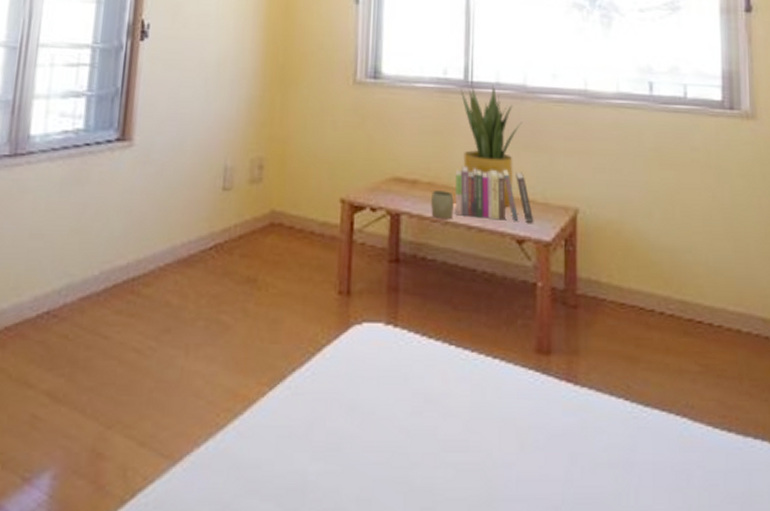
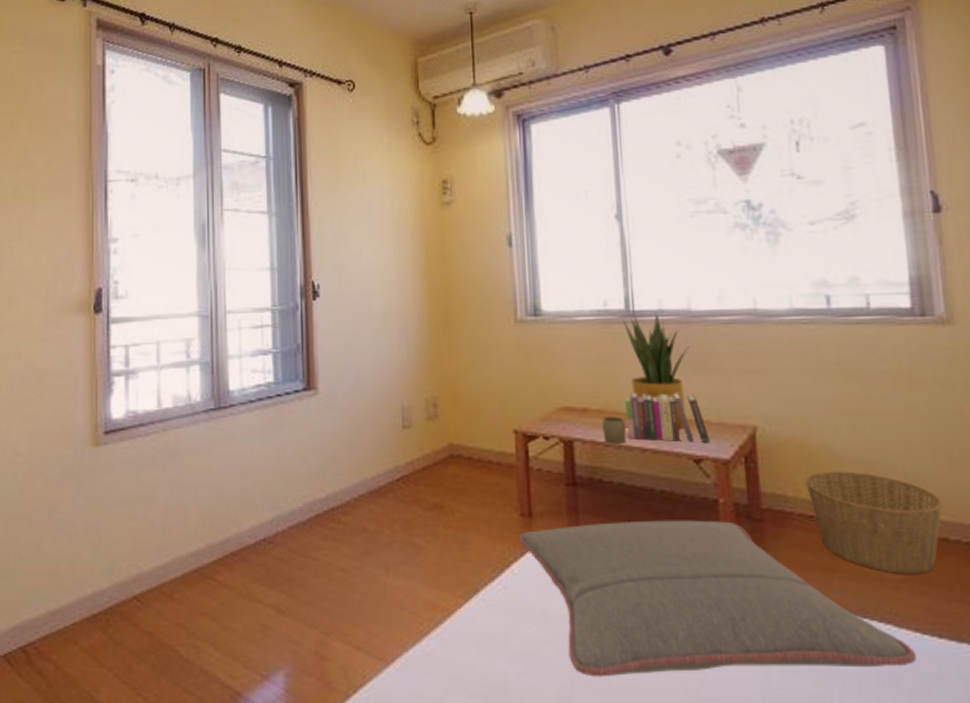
pillow: none [333,303,708,476] -> present [518,520,917,677]
basket: none [619,258,738,365] -> present [805,471,943,574]

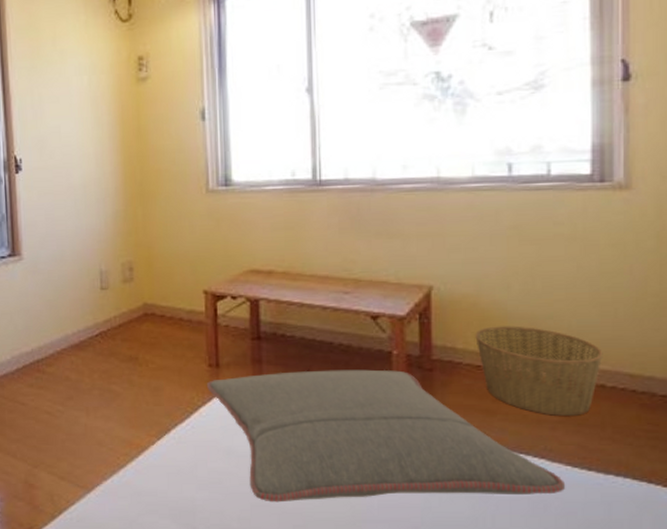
mug: present [602,417,627,444] -> none [287,278,309,303]
planter: present [622,311,689,429] -> none [309,180,372,288]
books: present [625,392,711,443] -> none [309,256,388,301]

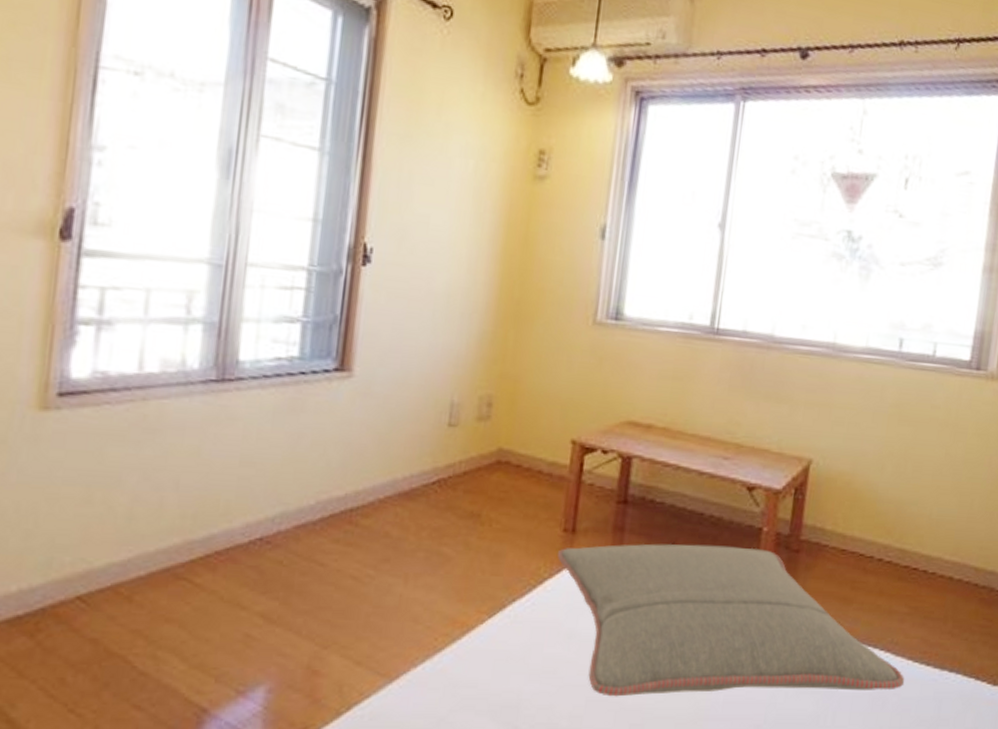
basket: present [475,326,603,416] -> none [844,508,956,608]

